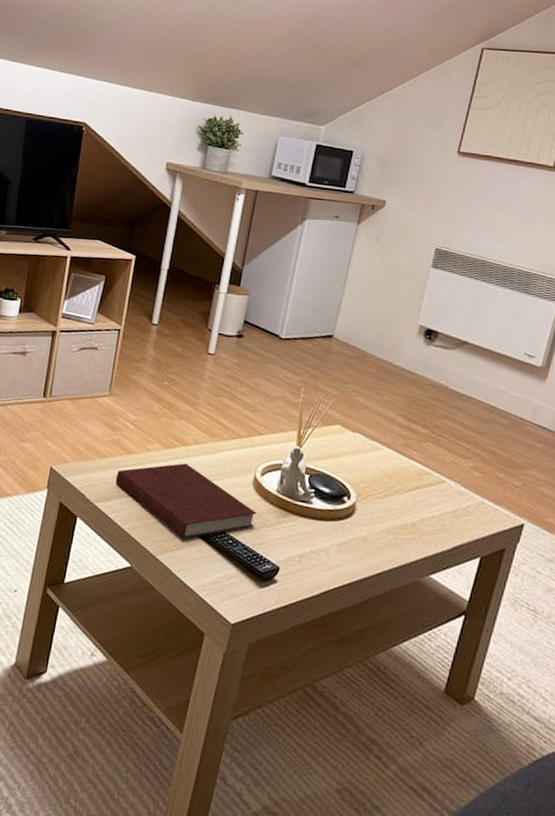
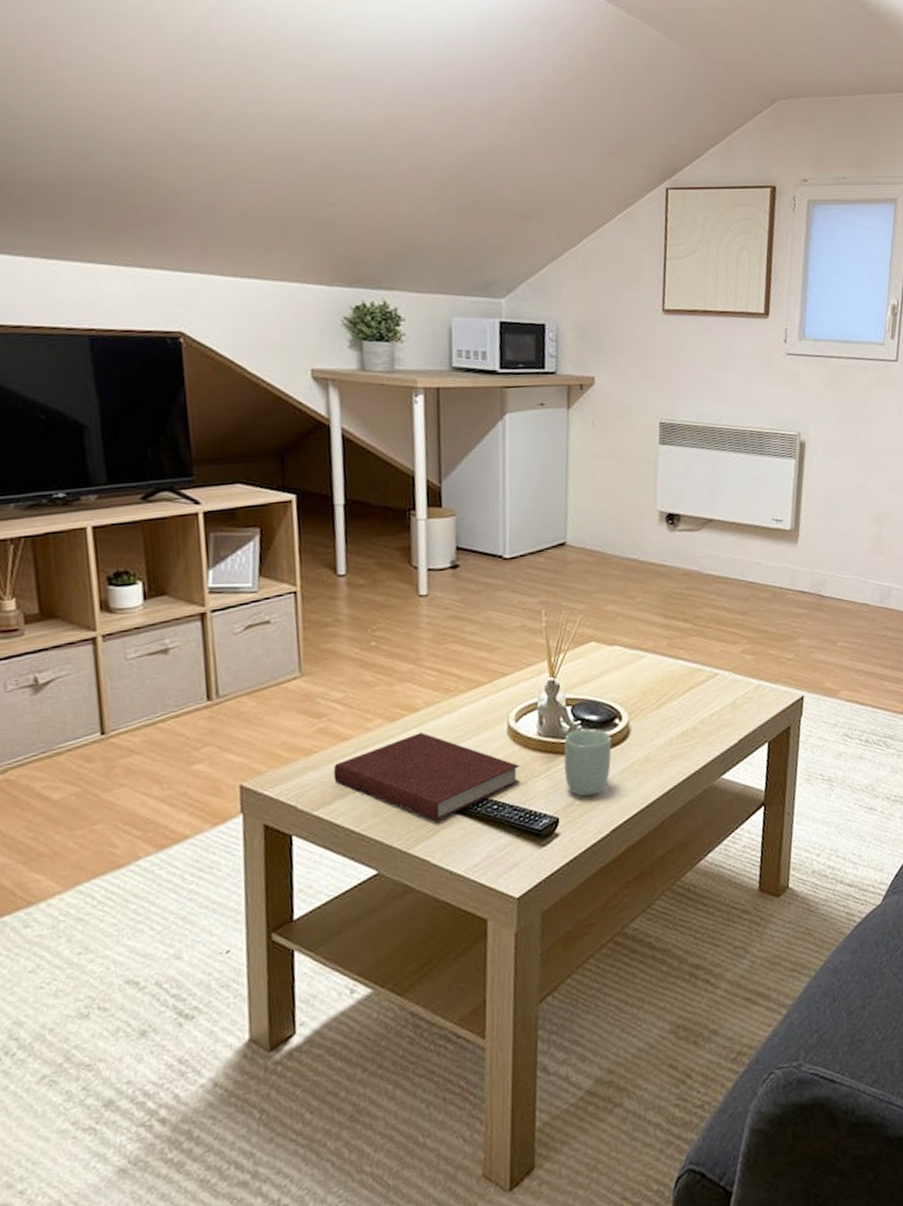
cup: none [291,496,338,558] -> present [563,728,612,797]

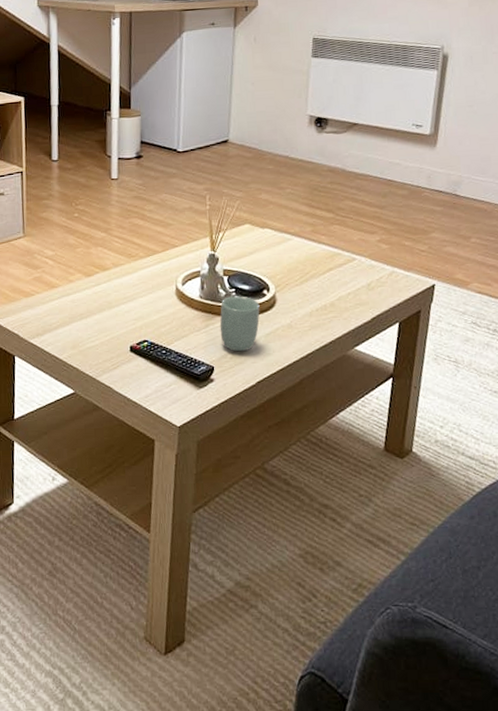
notebook: present [333,732,520,821] -> none [44,287,184,357]

